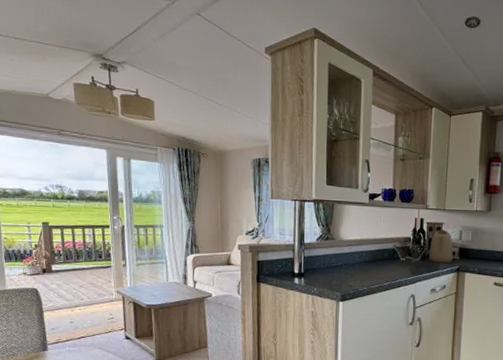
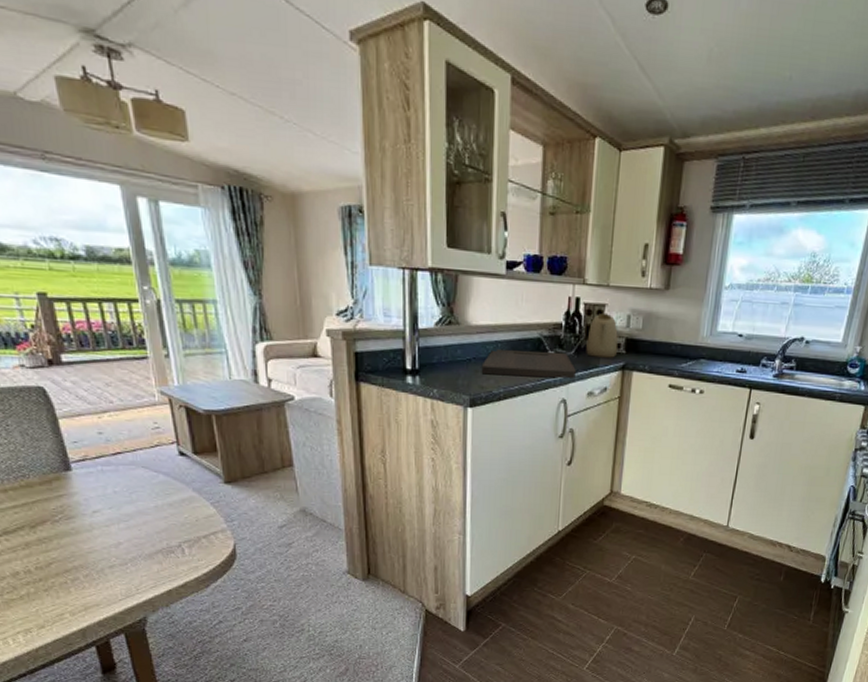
cutting board: none [350,257,422,279] -> present [481,348,576,379]

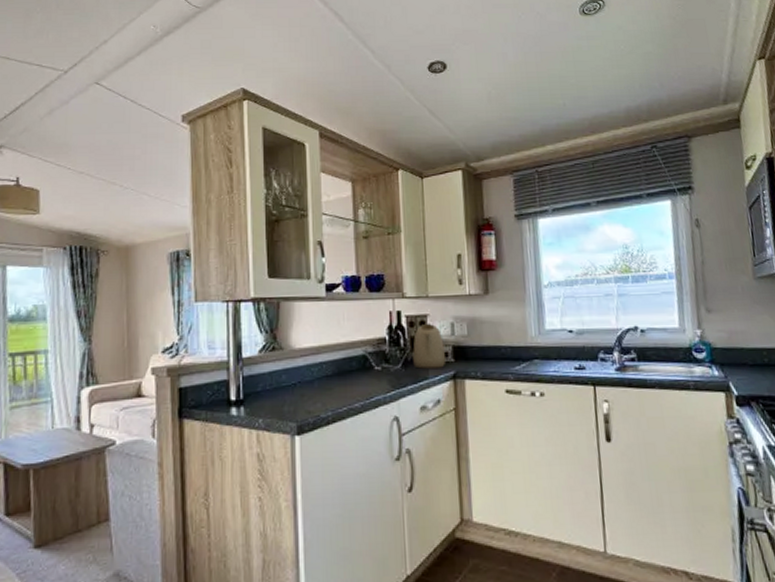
cutting board: present [481,348,576,379] -> none [307,367,406,398]

